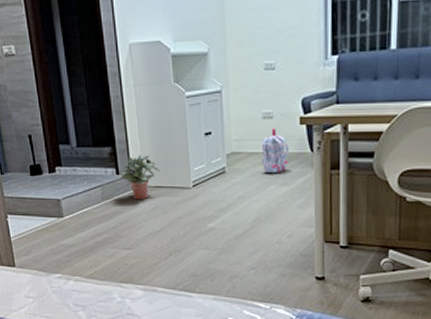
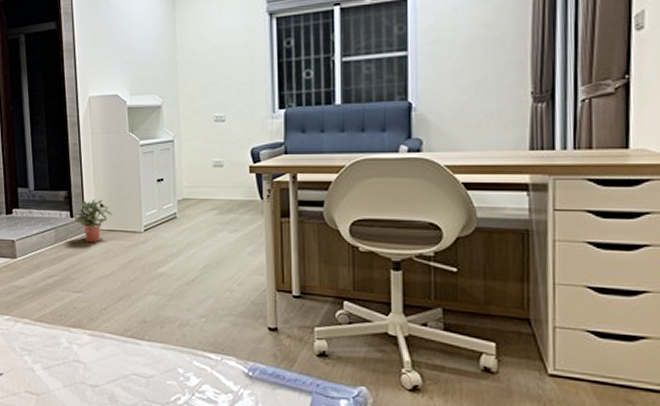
backpack: present [261,128,289,174] -> none [212,176,239,220]

